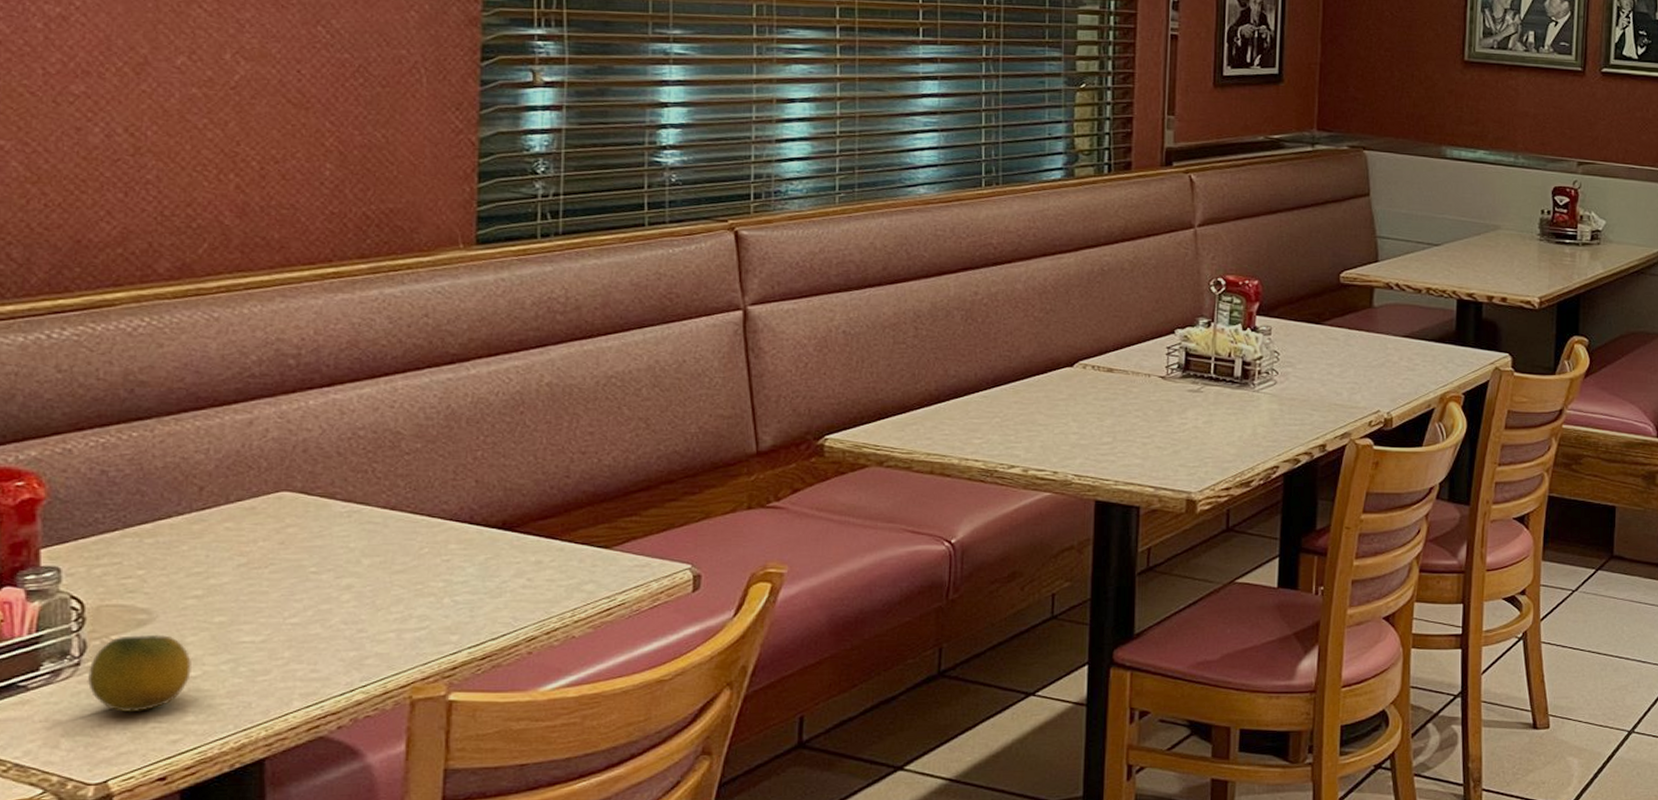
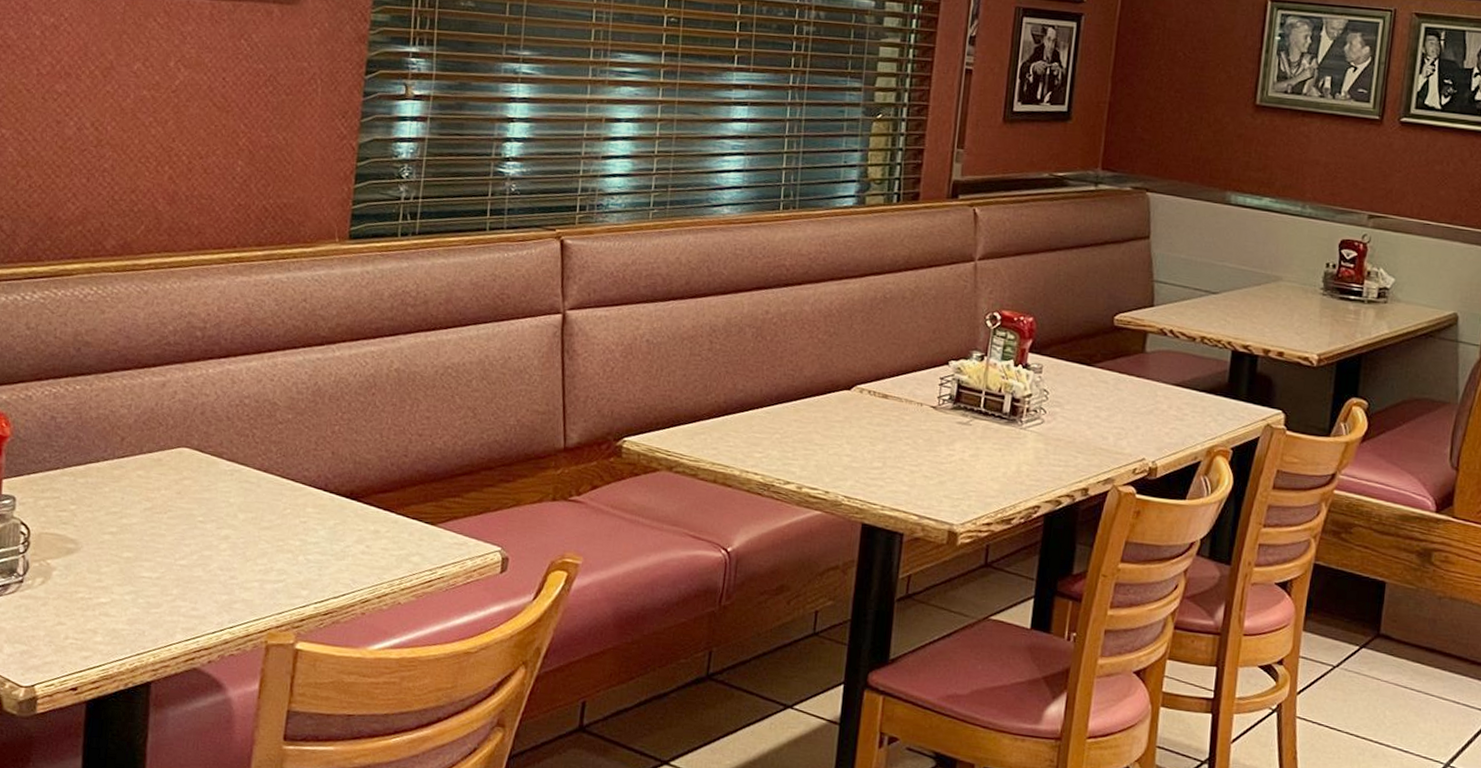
fruit: present [87,635,193,712] -> none [26,561,104,628]

